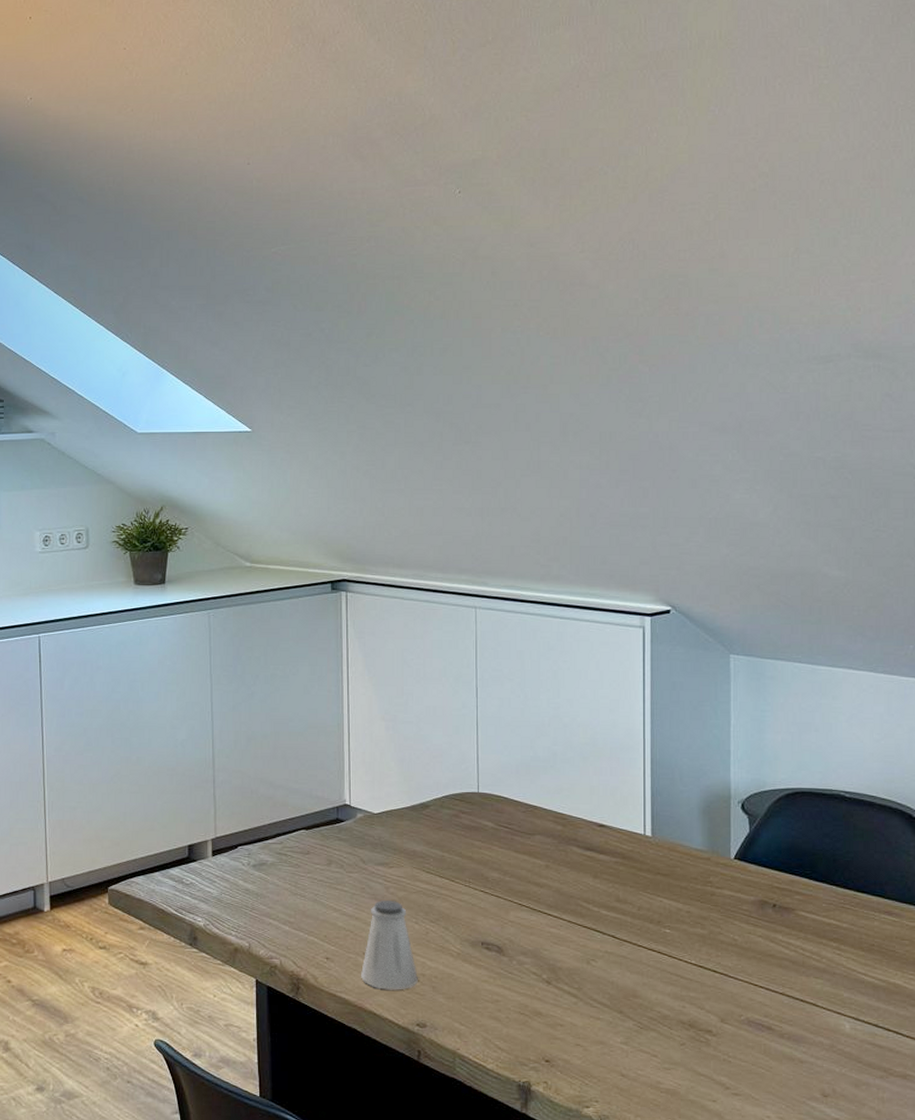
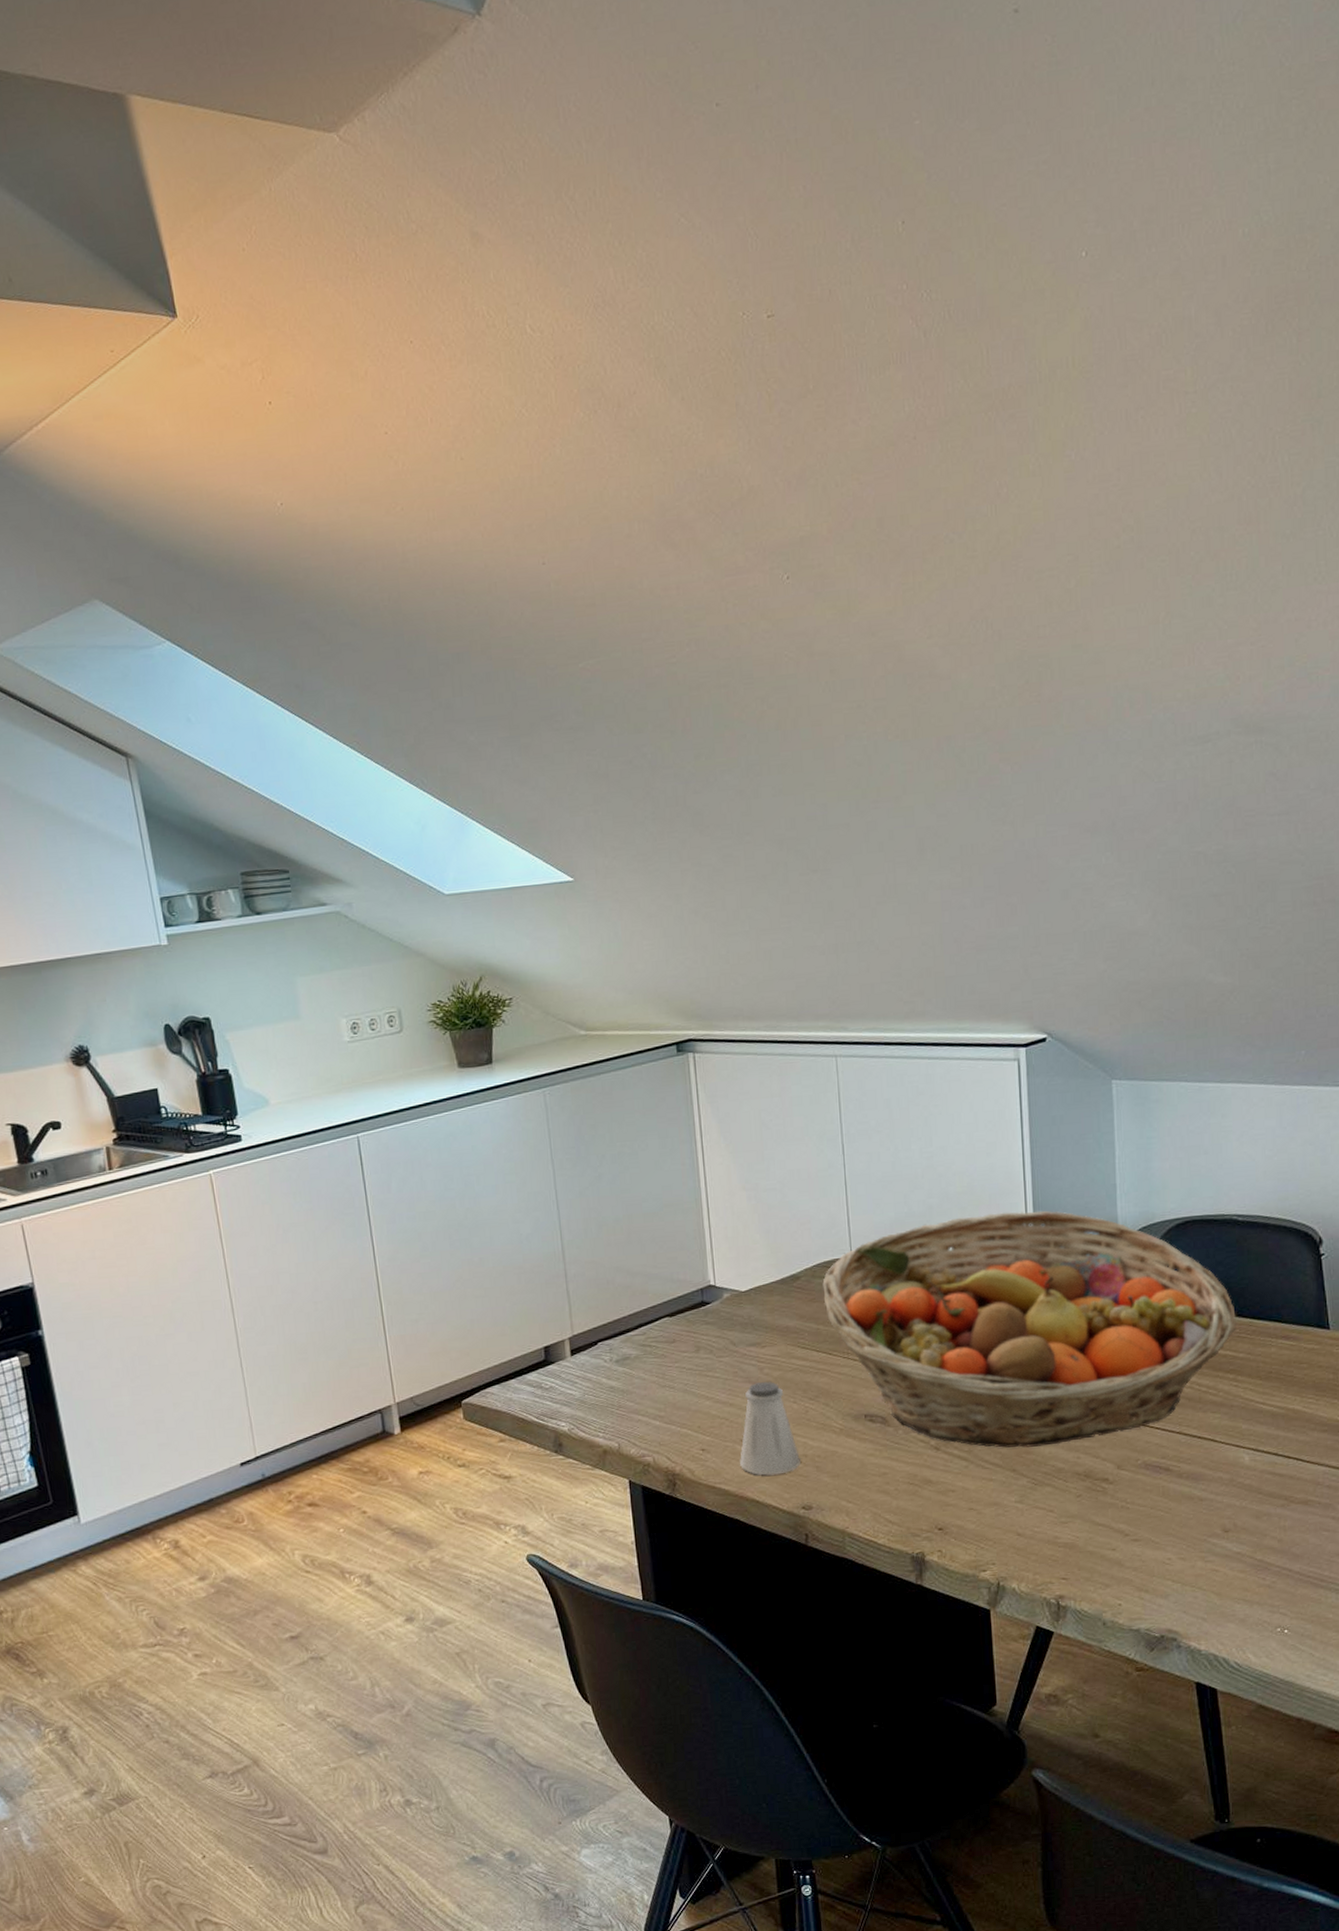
fruit basket: none [450,765,842,992] -> present [822,1210,1238,1448]

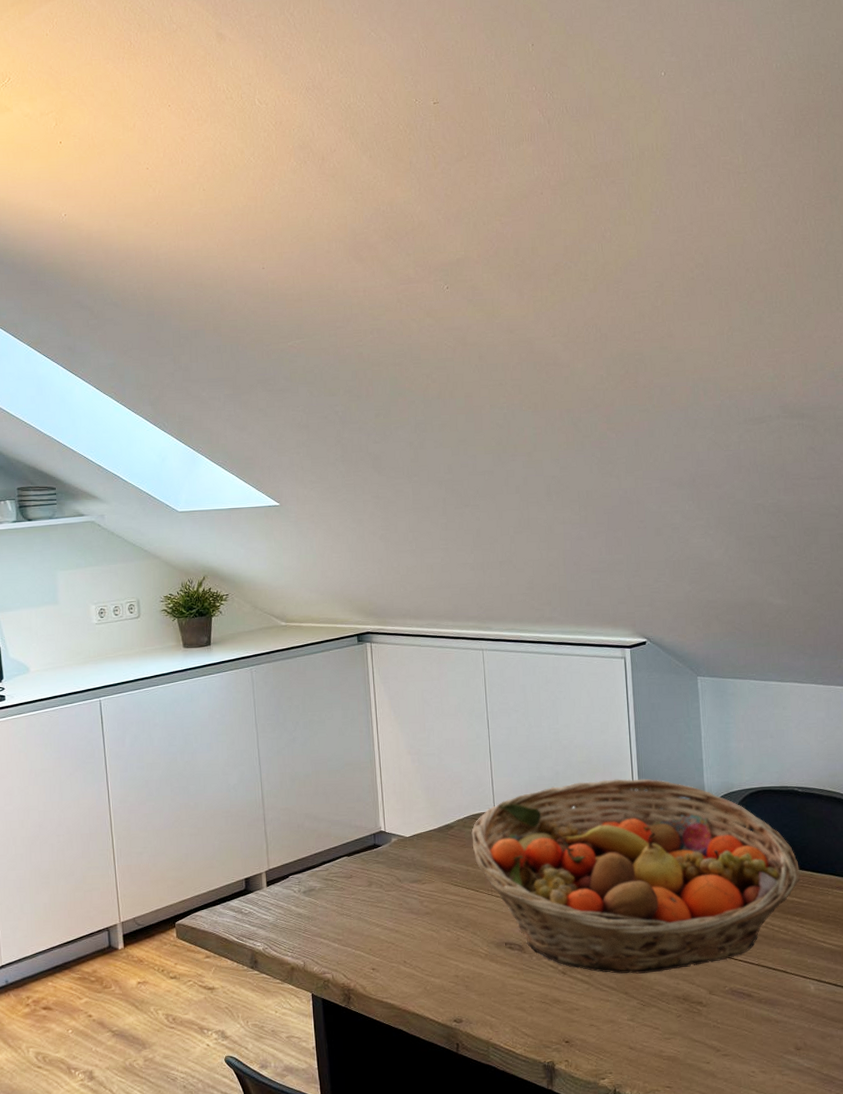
saltshaker: present [740,1381,800,1475] -> none [403,912,453,992]

